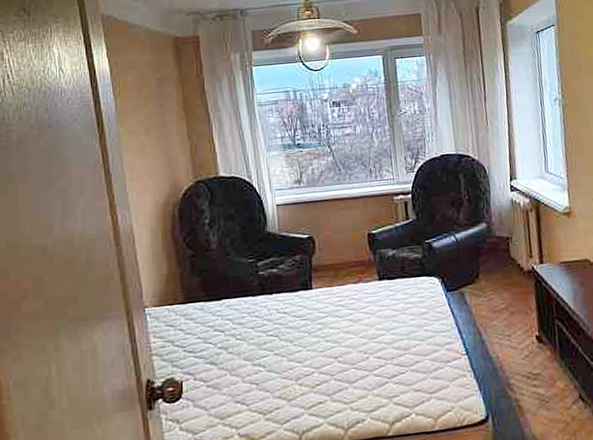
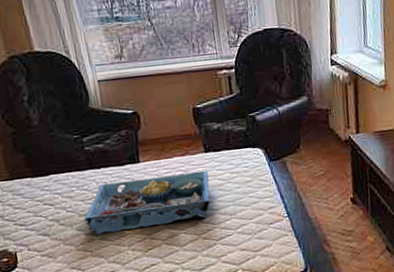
serving tray: none [253,299,383,365] -> present [84,170,210,234]

